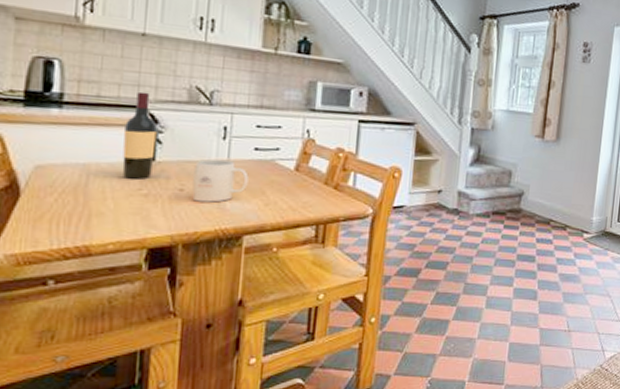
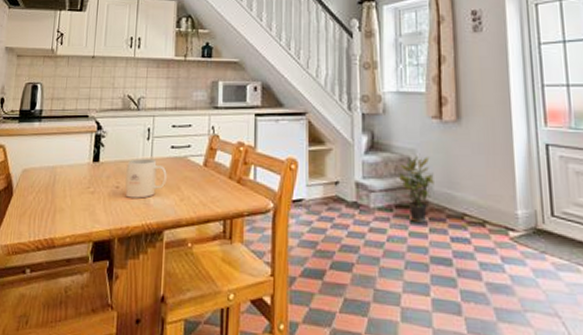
wine bottle: present [122,91,157,179] -> none [77,103,101,179]
potted plant: none [498,169,530,227] -> present [398,155,434,223]

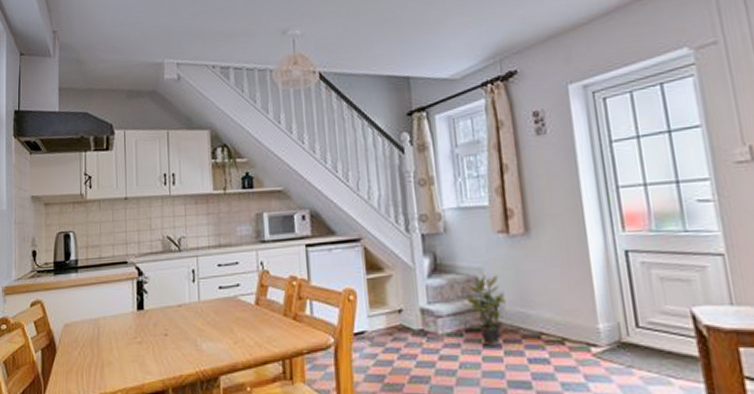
mug: present [125,158,167,199] -> none [173,301,218,345]

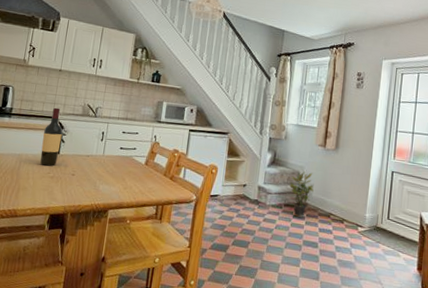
wine bottle: none [120,248,144,329] -> present [40,107,63,166]

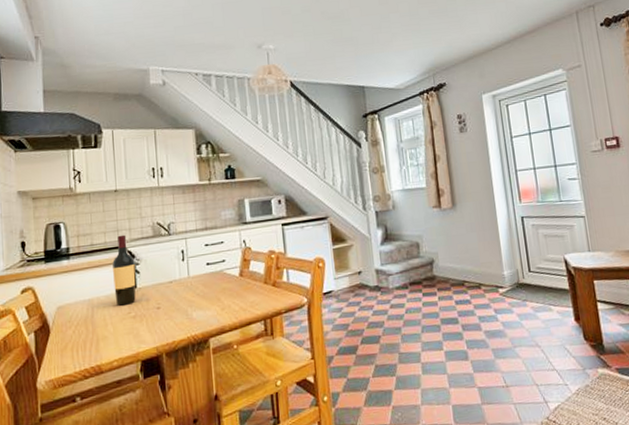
potted plant: present [289,170,314,218] -> none [409,239,439,294]

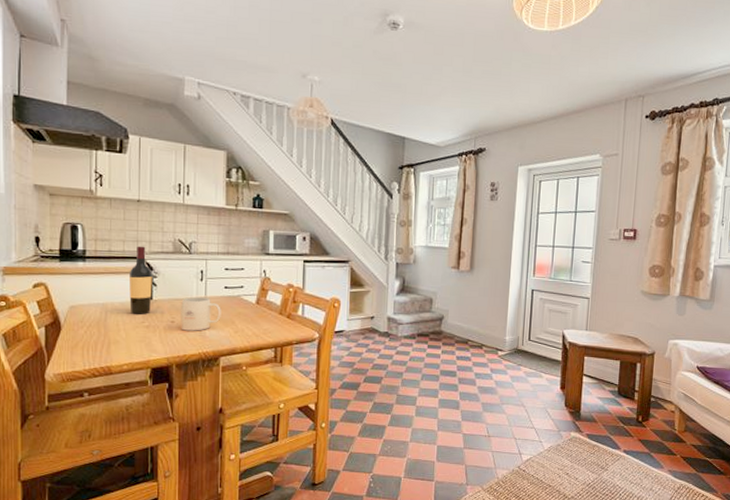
mug: none [165,277,206,316] -> present [181,296,221,331]

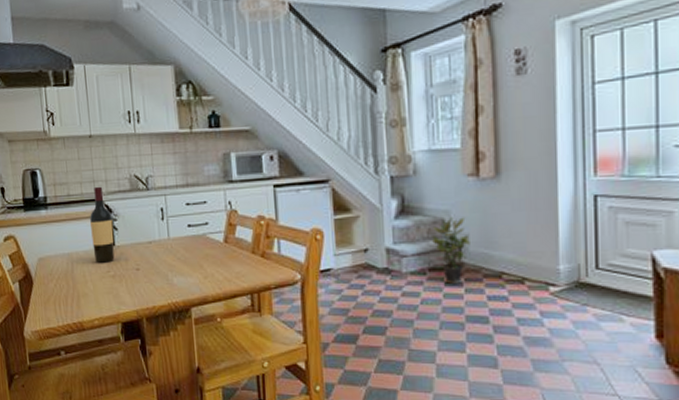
mug: present [181,296,221,331] -> none [144,238,188,279]
potted plant: none [421,296,449,346] -> present [431,216,470,284]

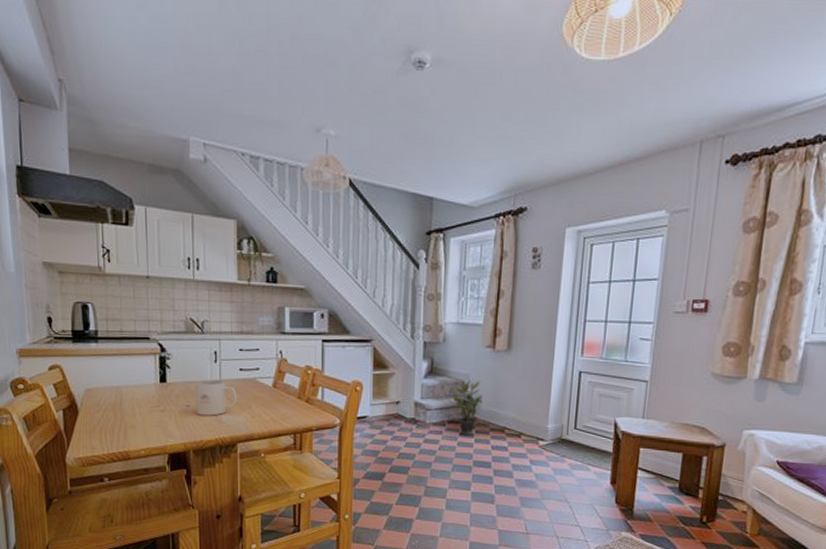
wine bottle: present [90,186,115,263] -> none [142,325,166,398]
mug: none [144,238,188,279] -> present [196,379,237,416]

